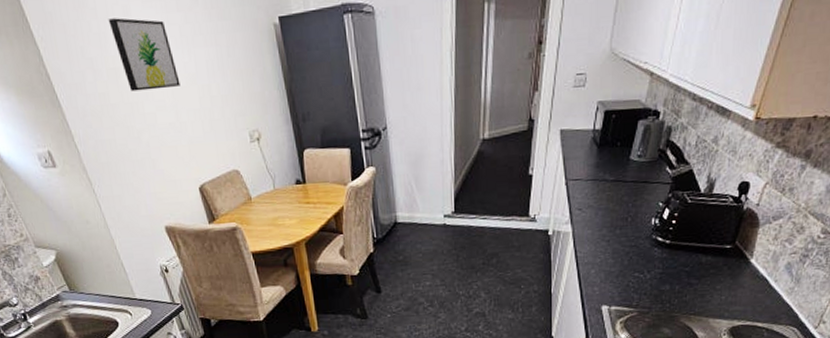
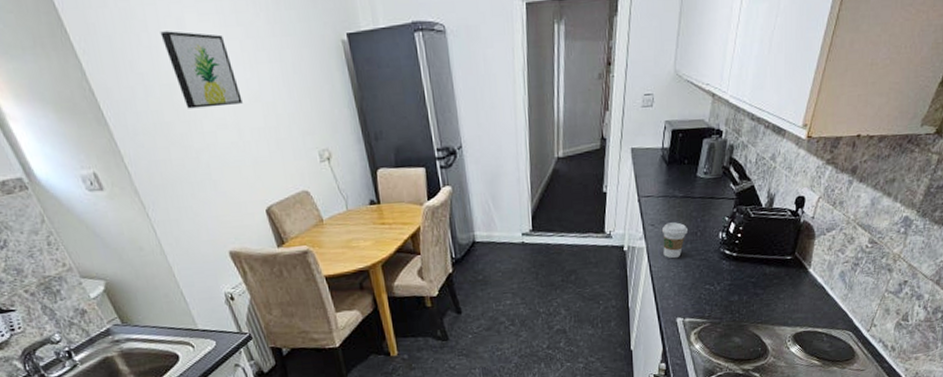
coffee cup: none [589,207,617,245] -> present [661,222,688,259]

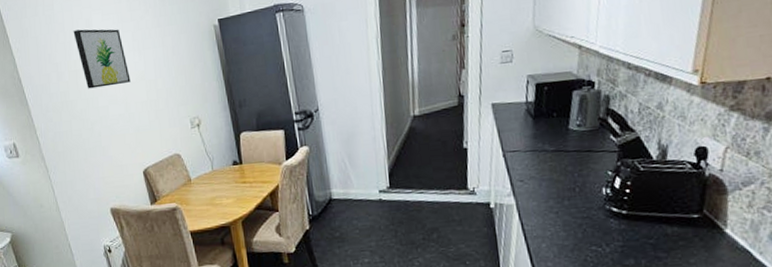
coffee cup: present [661,222,688,259] -> none [532,177,564,217]

